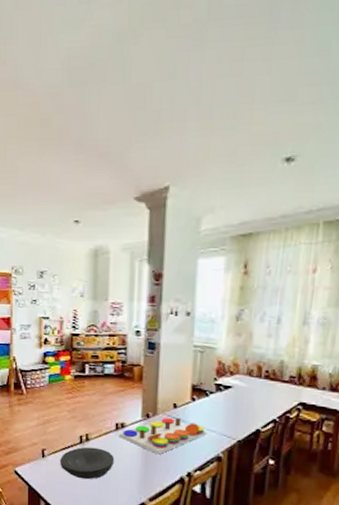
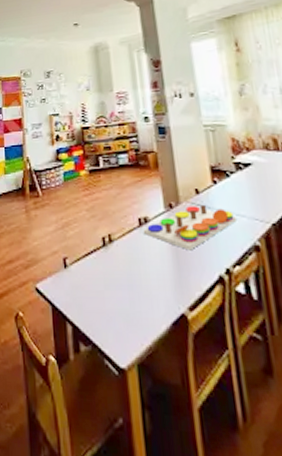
plate: present [60,447,115,480] -> none [84,249,144,291]

